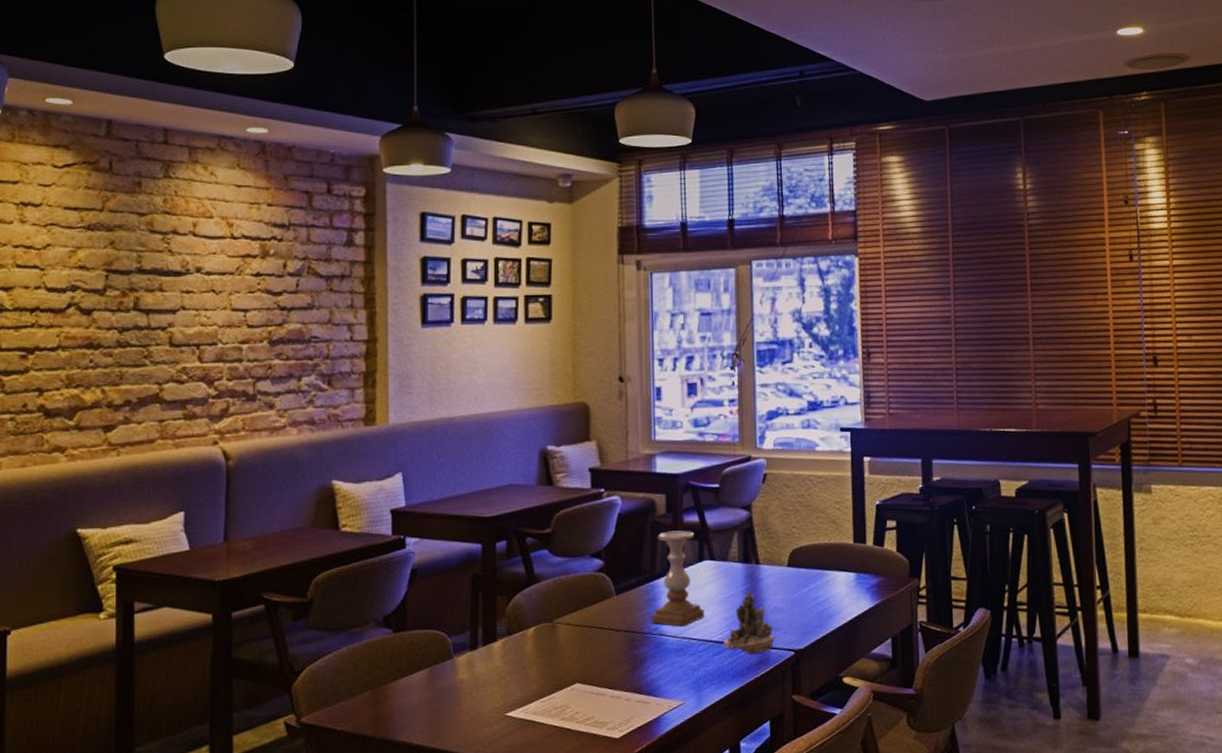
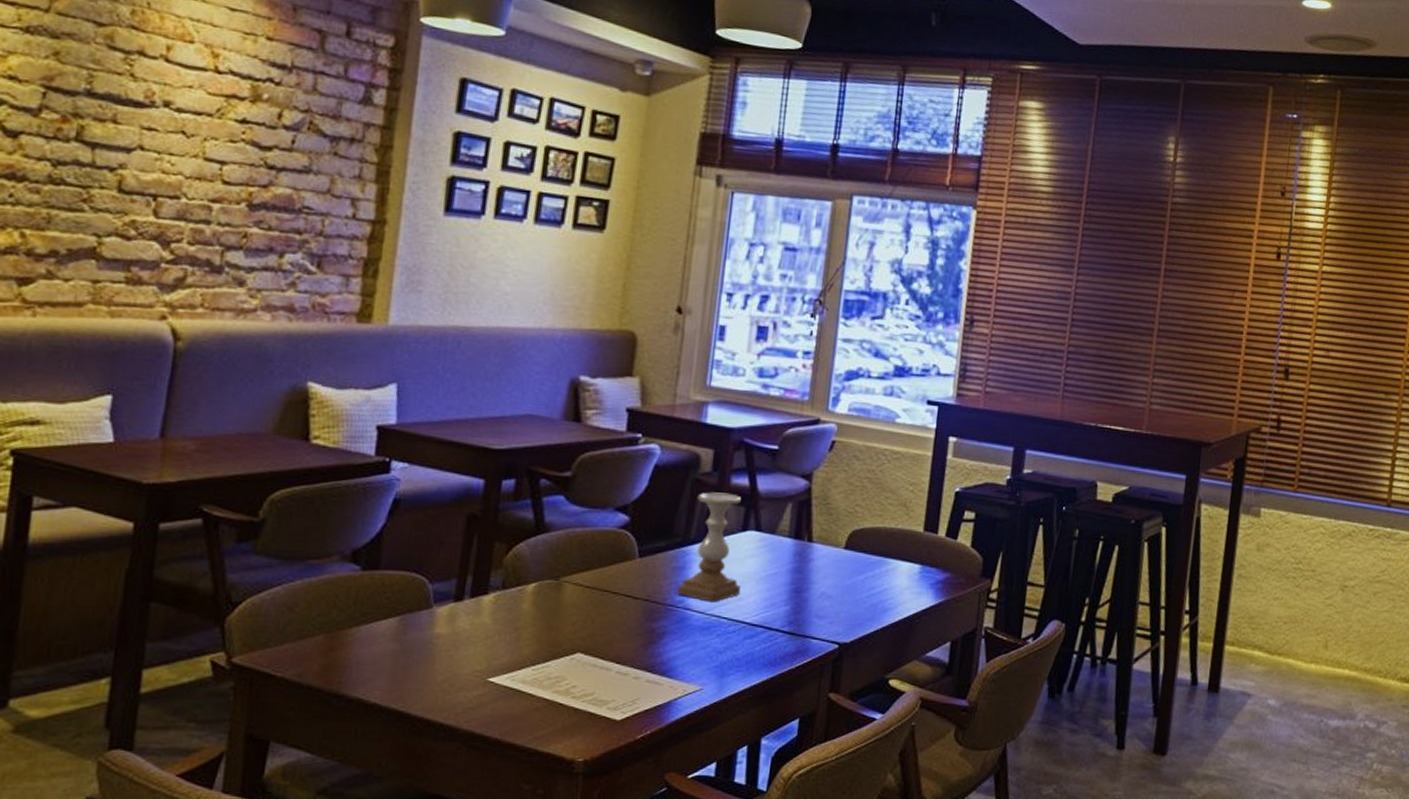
succulent planter: present [723,590,774,655] -> none [757,569,818,643]

